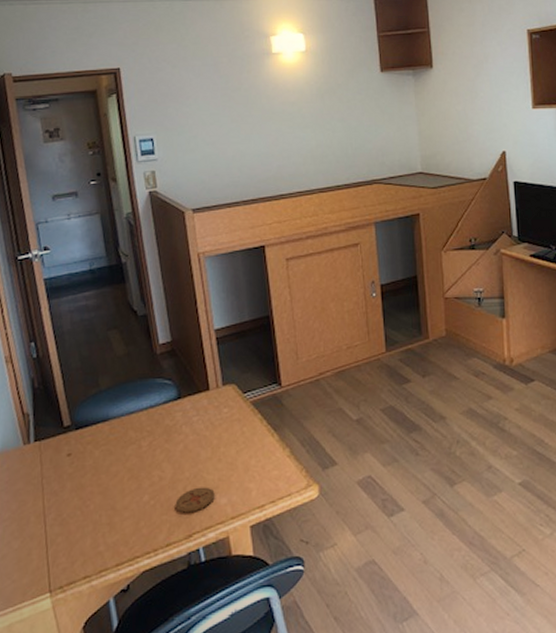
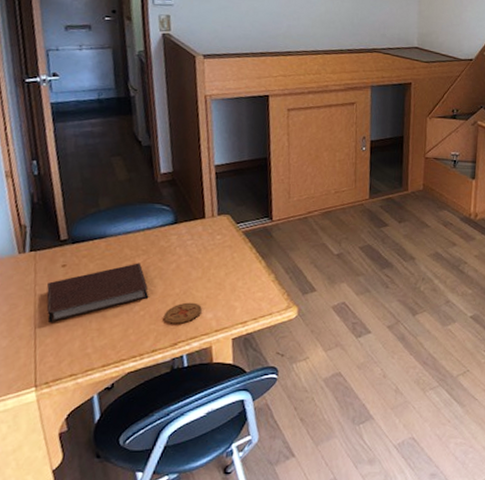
notebook: none [54,446,158,520] -> present [46,263,149,323]

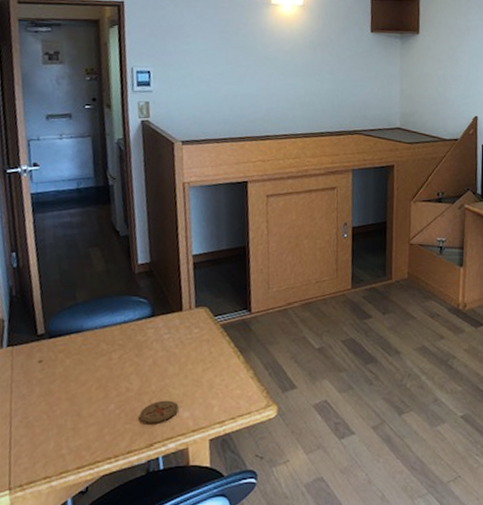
notebook: present [46,263,149,323] -> none [22,358,125,422]

